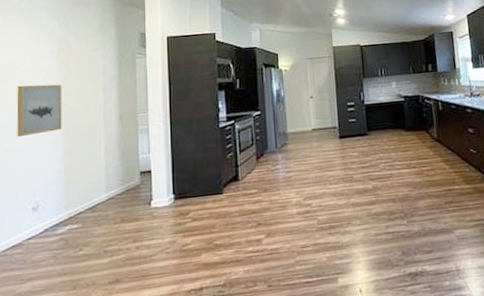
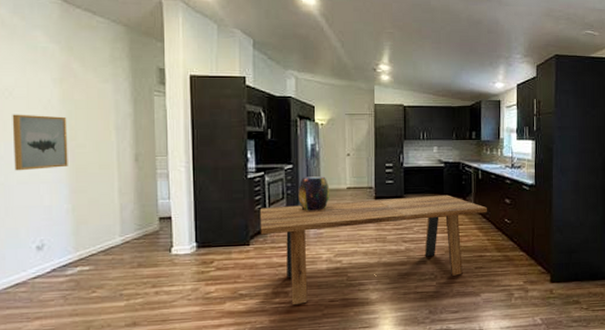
dining table: none [231,128,451,254] -> present [259,195,487,306]
decorative urn: none [266,120,297,156] -> present [298,176,330,211]

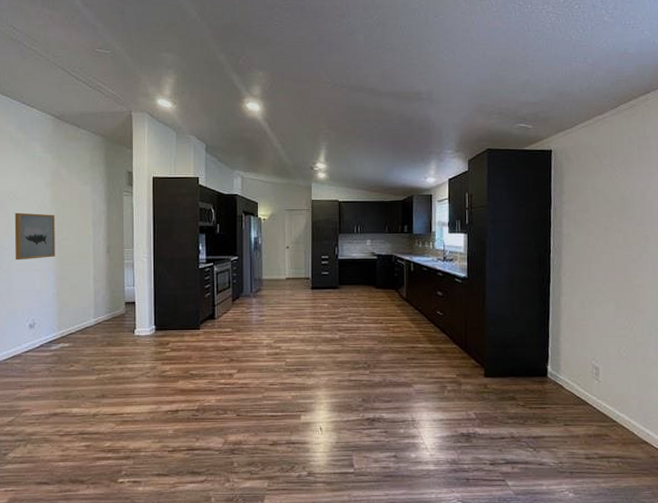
dining table: present [259,195,487,306] -> none [209,286,419,387]
decorative urn: present [298,176,330,211] -> none [243,267,271,299]

